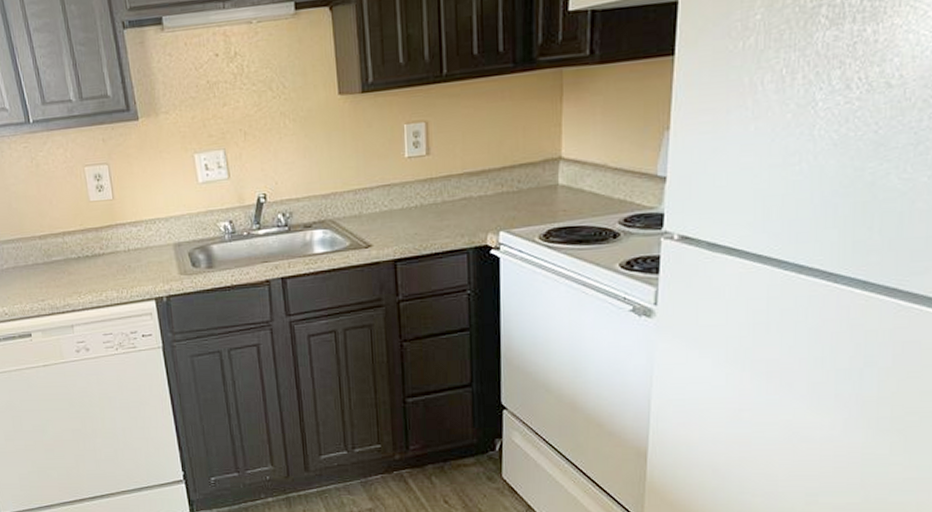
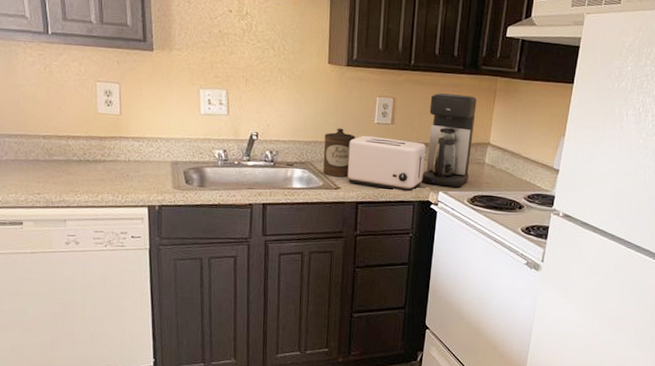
canister: none [344,171,383,233] -> present [323,128,355,177]
toaster: none [376,172,478,238] -> present [347,135,427,192]
coffee maker: none [474,99,538,224] -> present [422,93,477,188]

